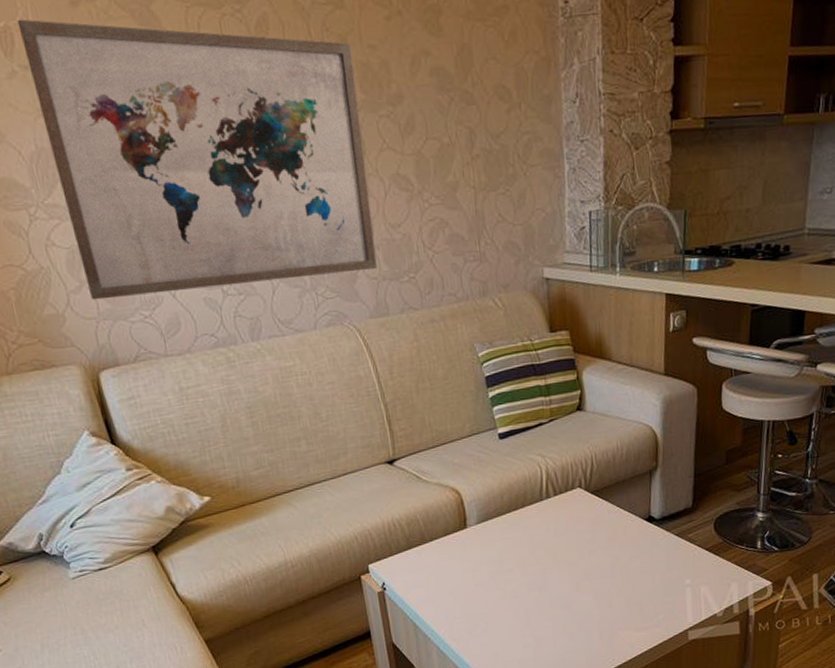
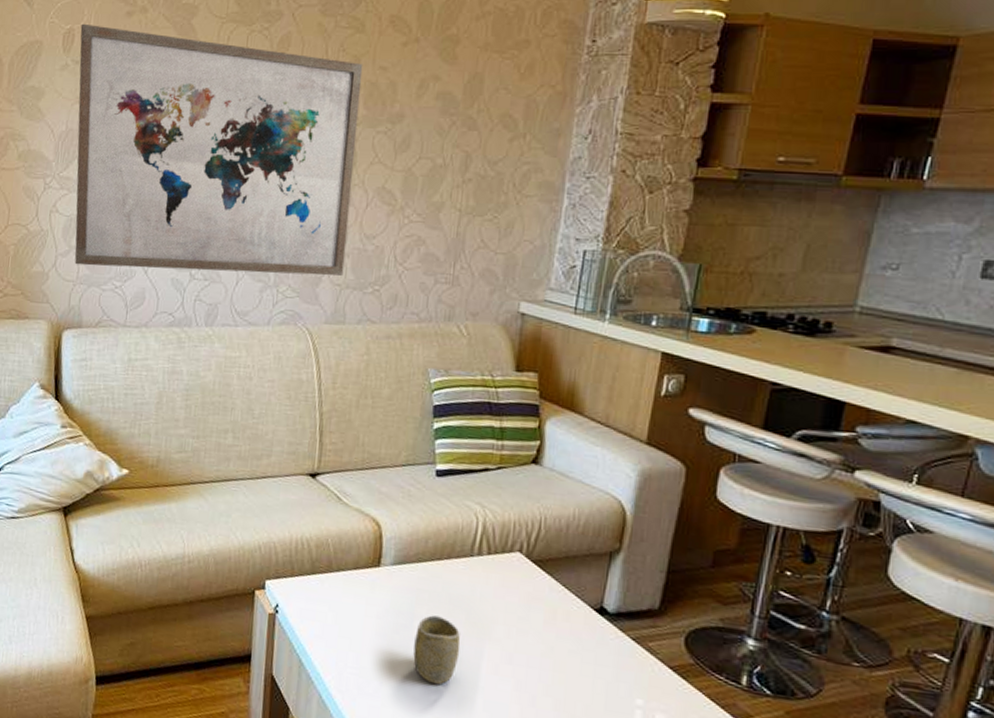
cup: none [507,556,547,612] -> present [413,615,461,685]

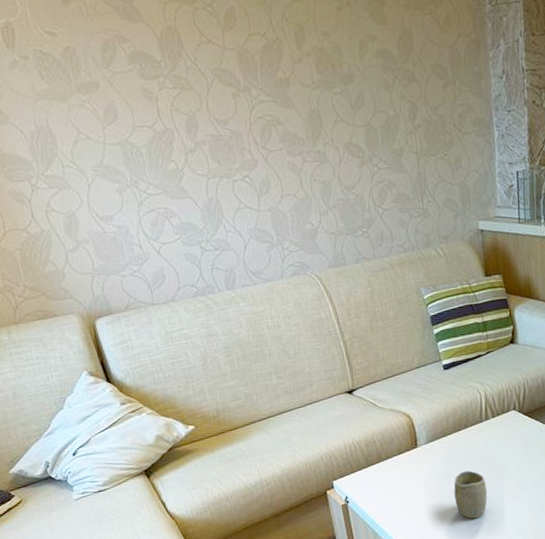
wall art: present [74,23,363,276] -> none [17,16,335,258]

